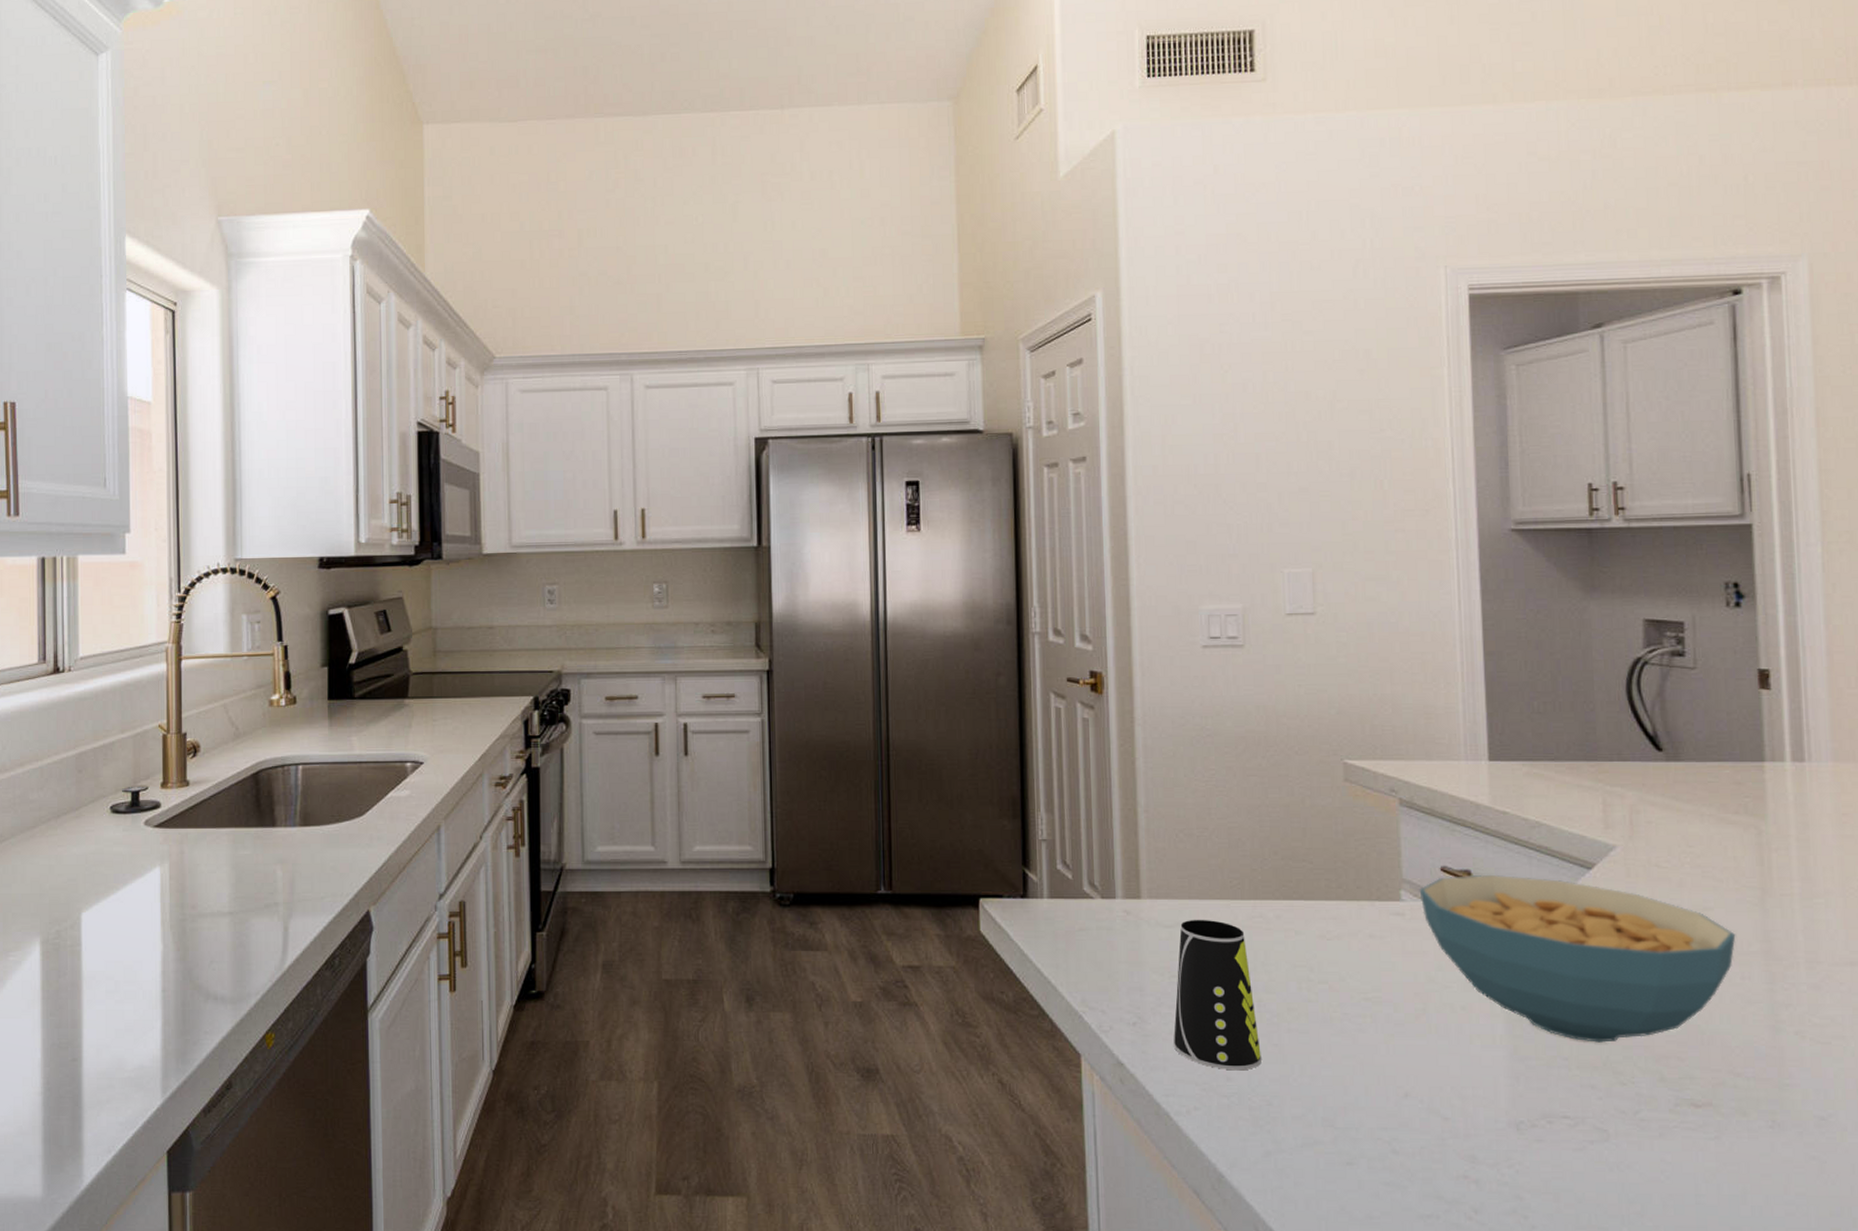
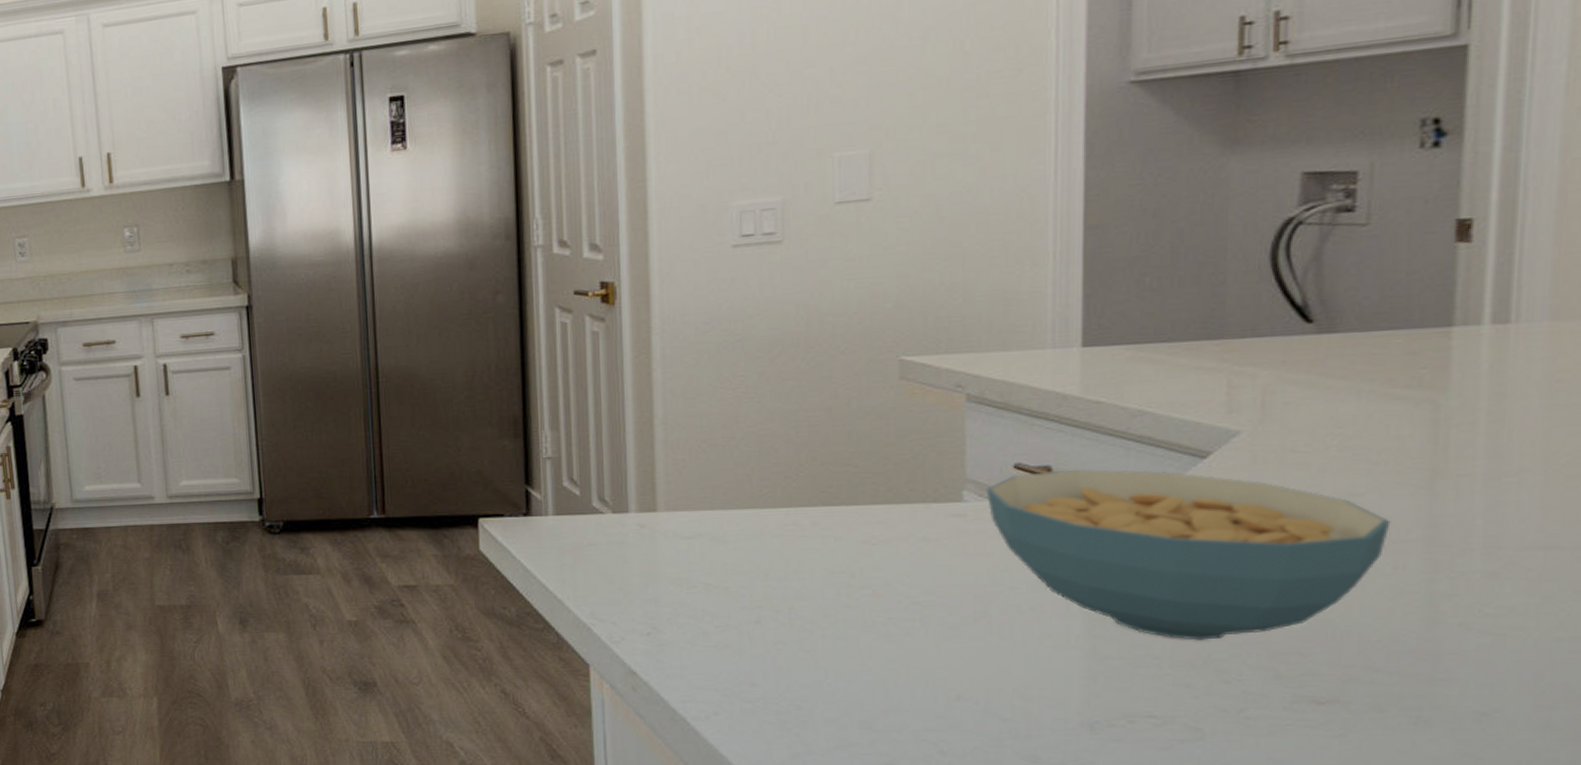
cup: present [1174,919,1261,1071] -> none [692,529,791,677]

